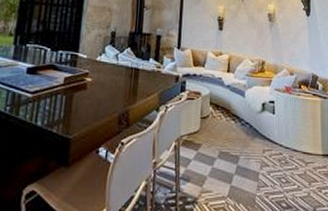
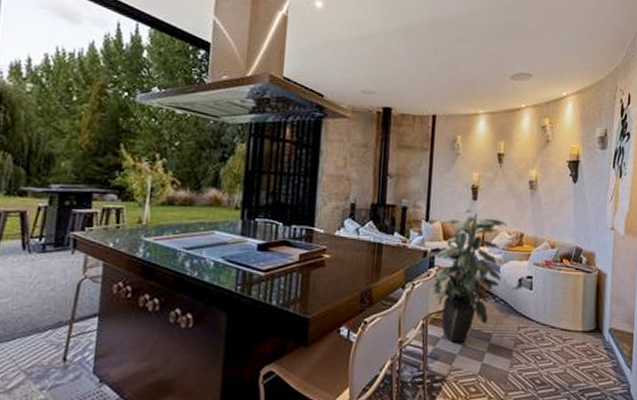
indoor plant: none [184,37,250,165] -> present [432,208,507,343]

